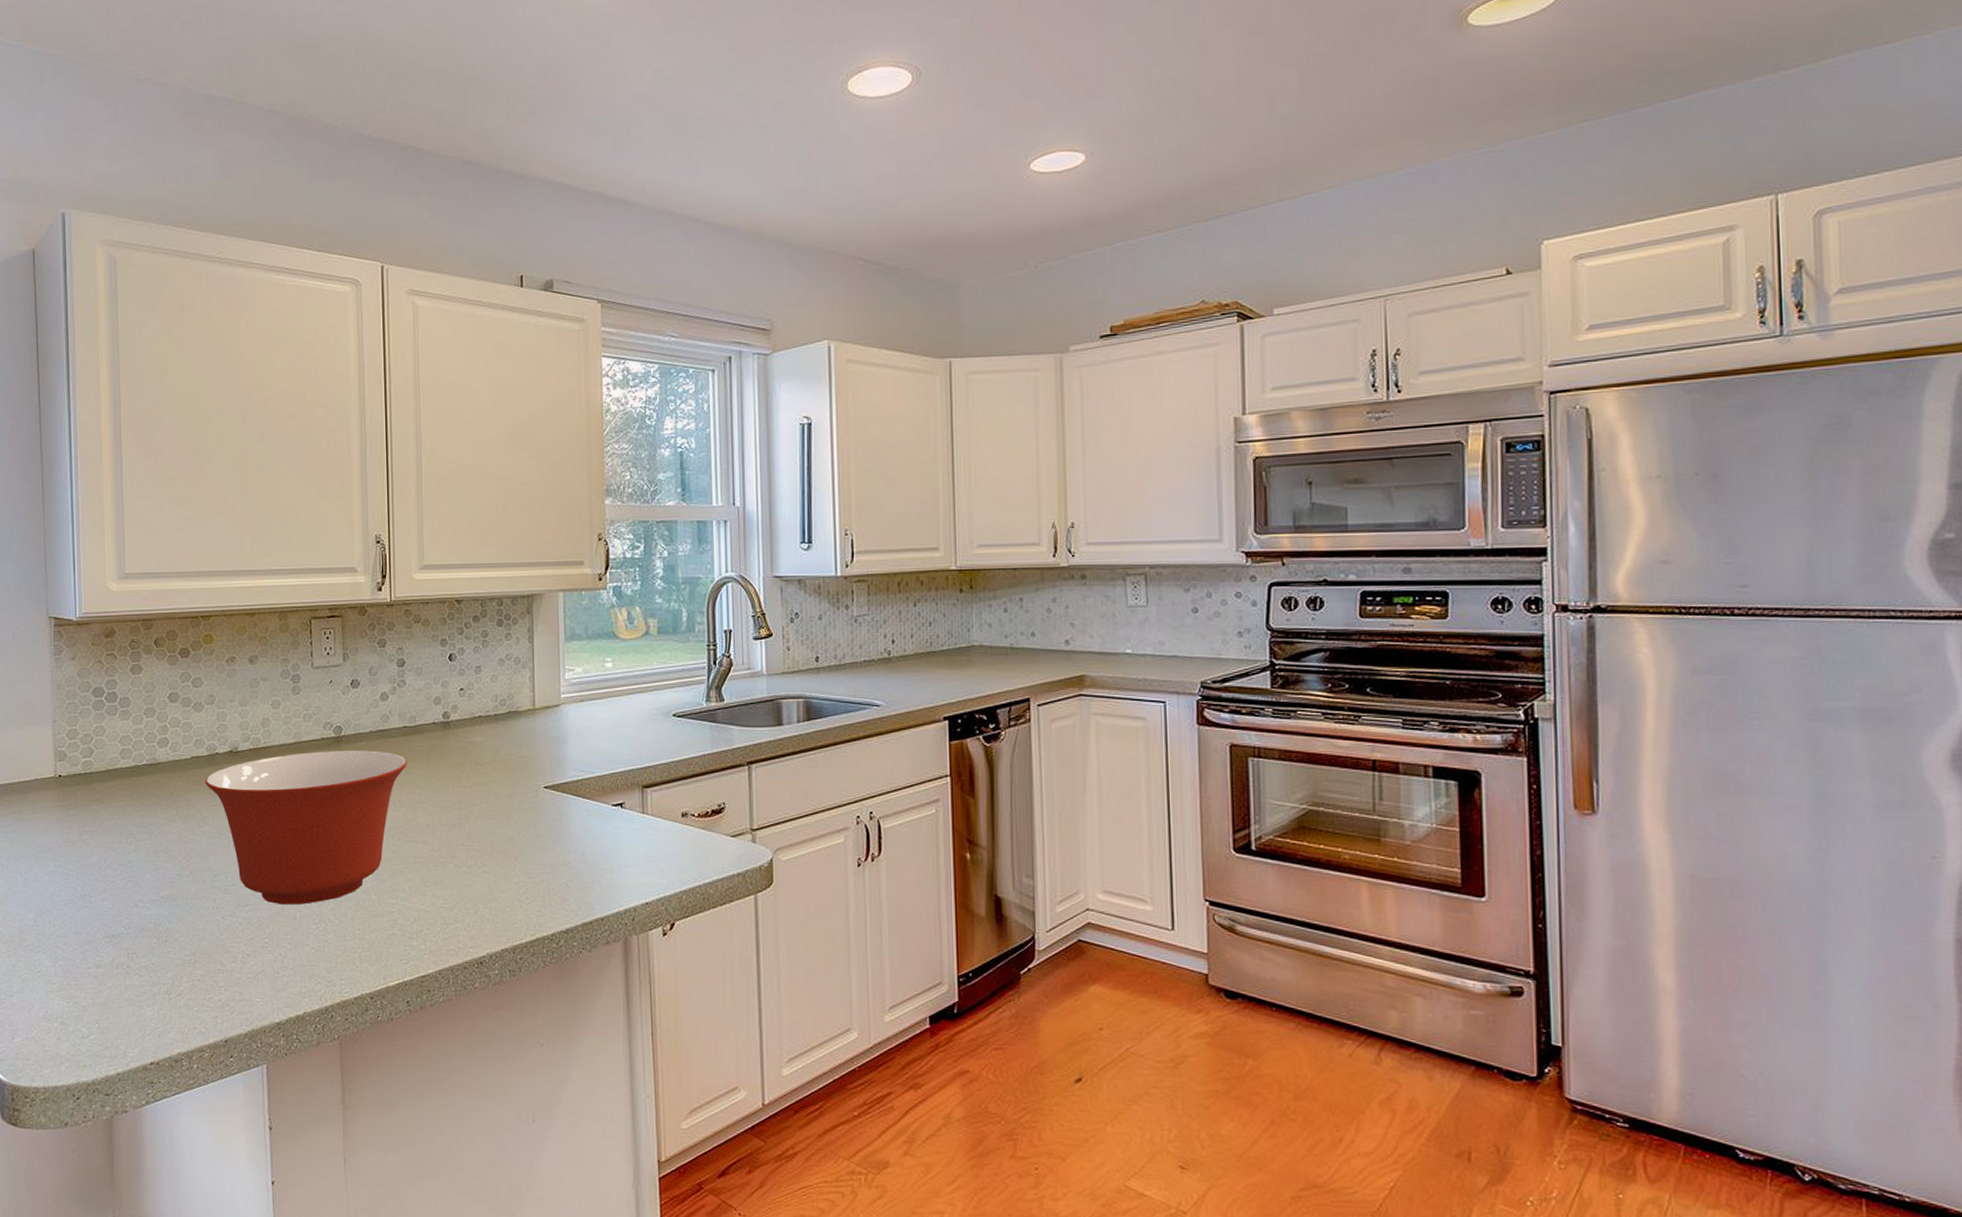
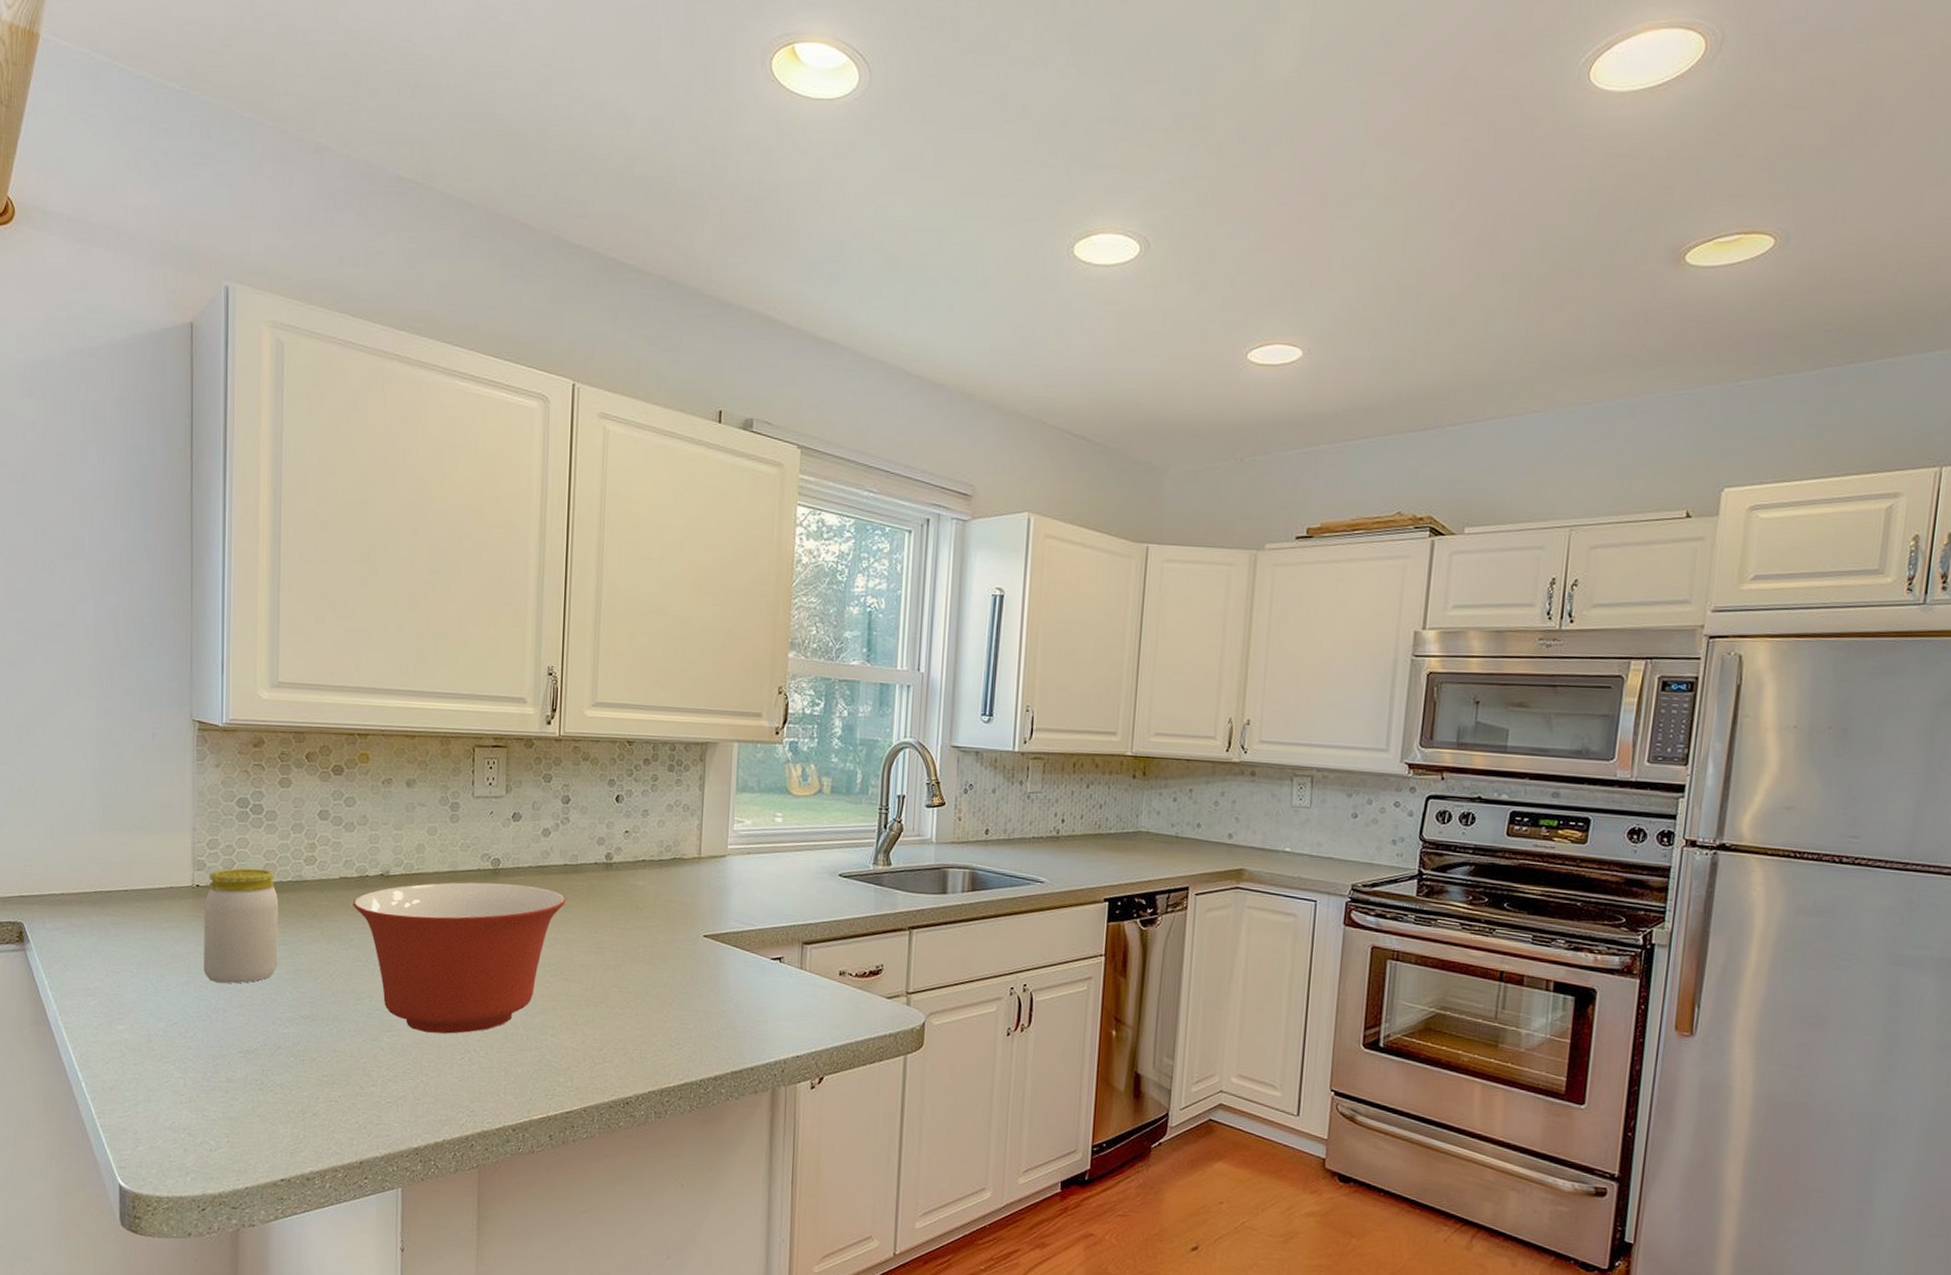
jar: none [67,755,137,869] -> present [204,868,279,984]

